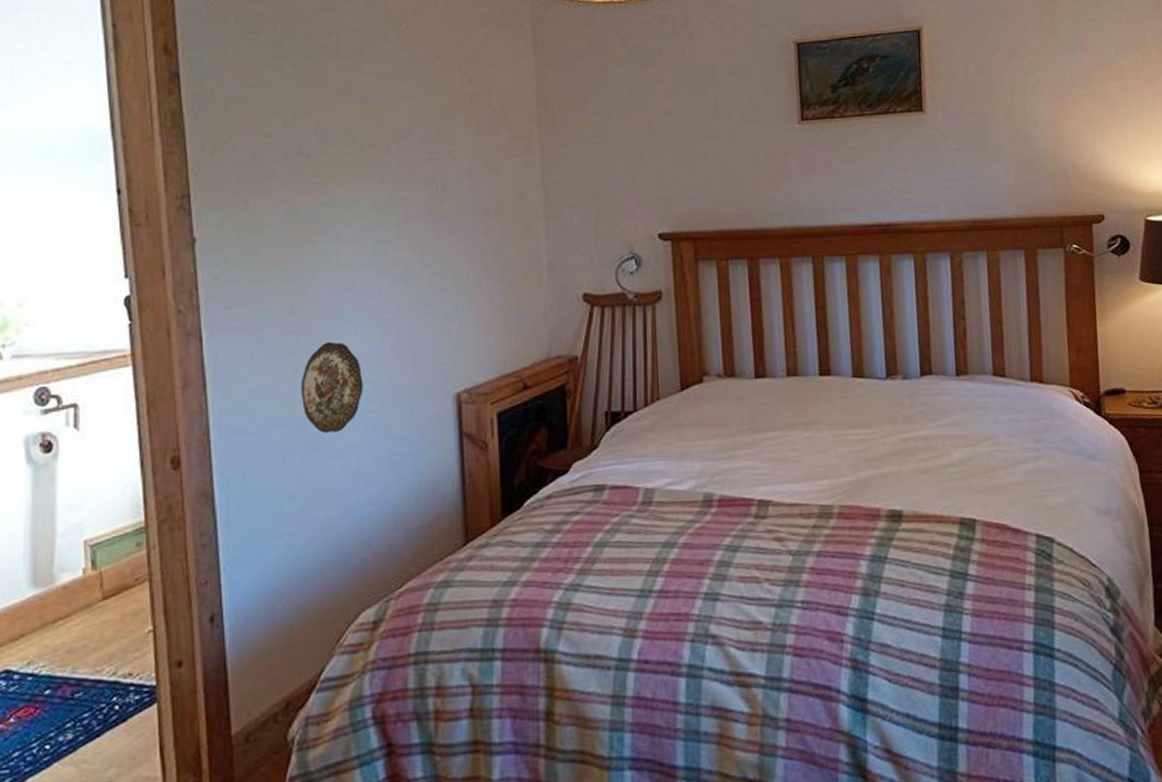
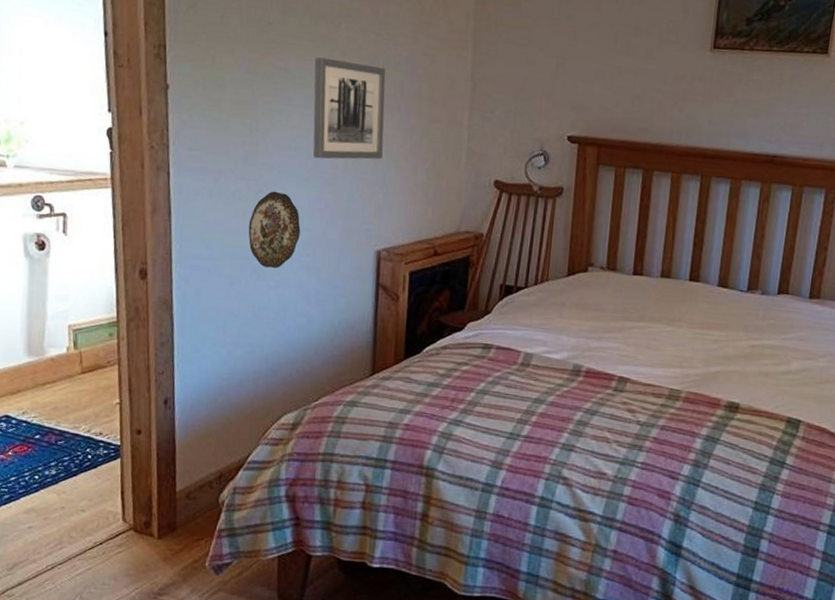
wall art: none [363,185,451,298] -> present [313,57,386,160]

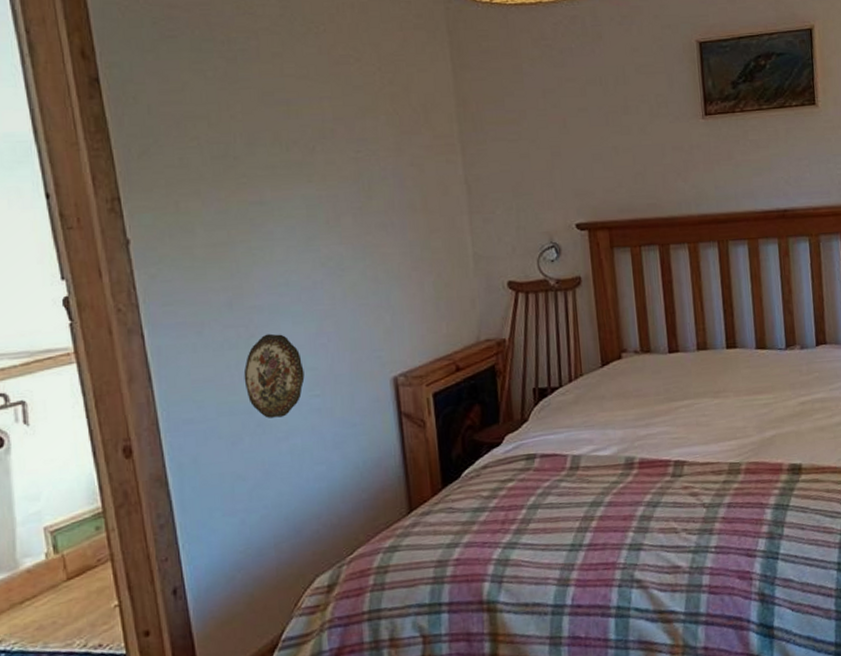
wall art: present [313,57,386,160] -> none [291,184,383,291]

